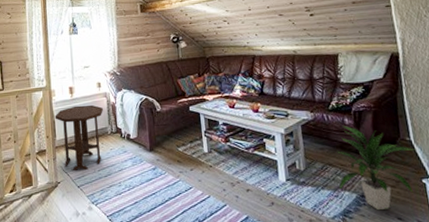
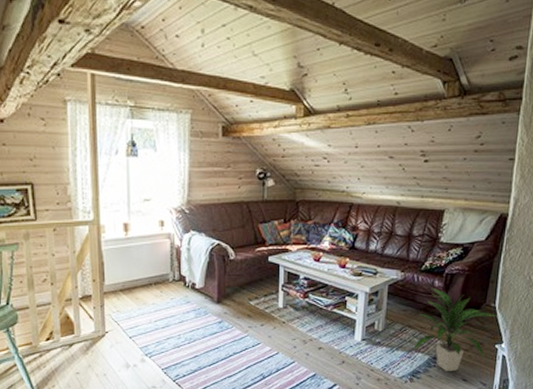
side table: present [55,104,103,172] -> none [104,246,165,321]

